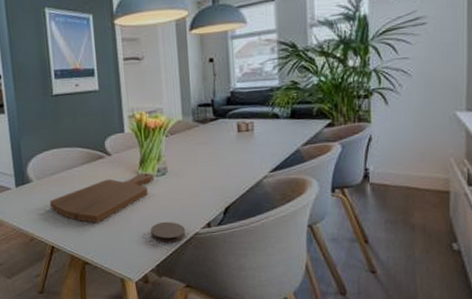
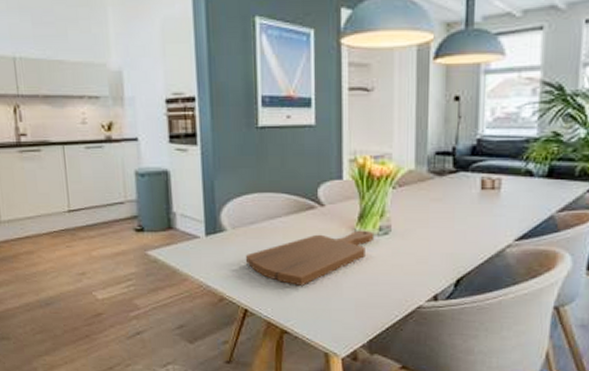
coaster: present [151,221,185,243] -> none [365,290,406,315]

